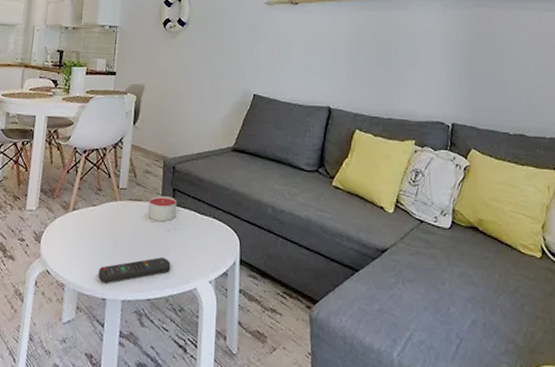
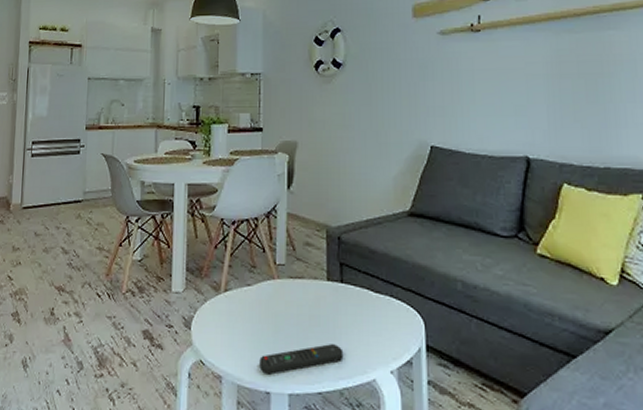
candle: present [147,196,177,222] -> none [311,272,346,302]

